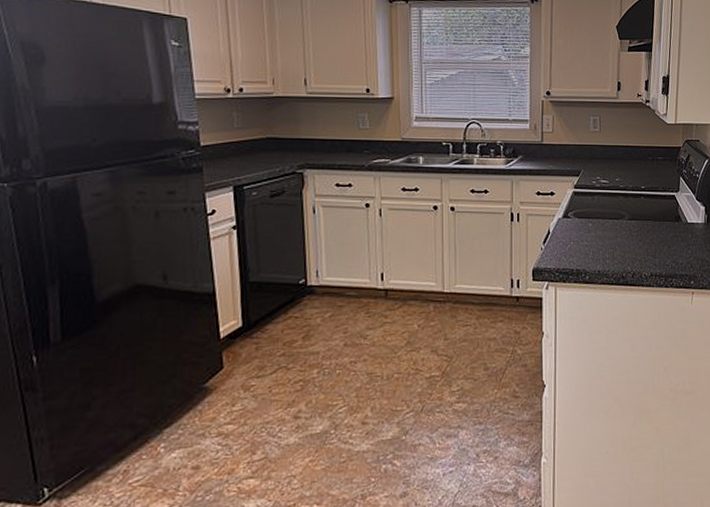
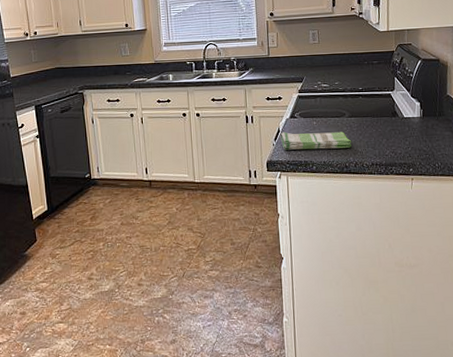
dish towel: none [550,233,631,256] -> present [280,131,352,150]

